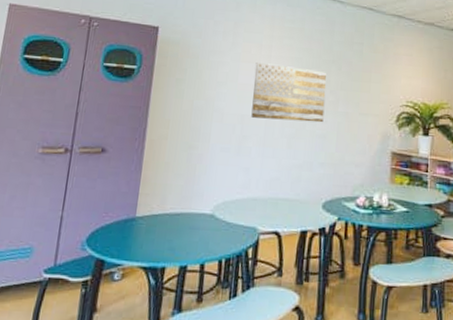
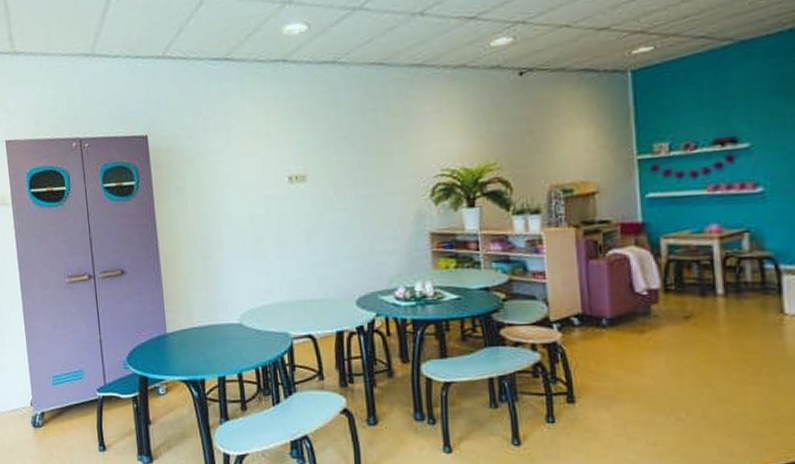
wall art: present [251,61,327,123] -> none [255,151,343,217]

